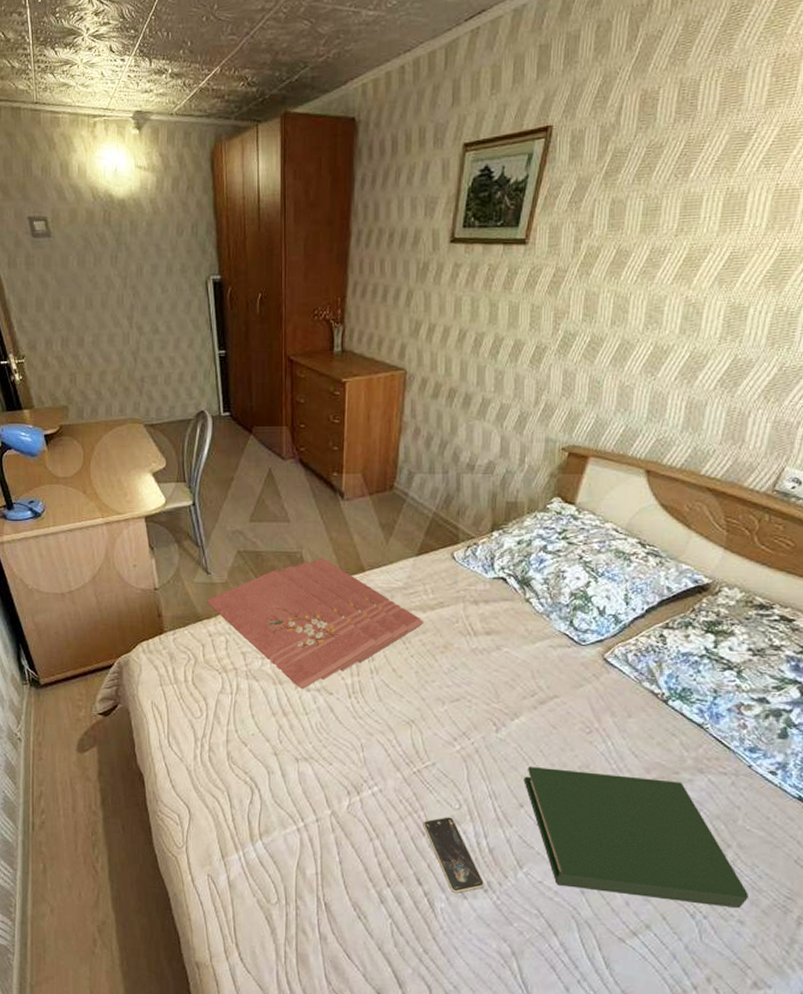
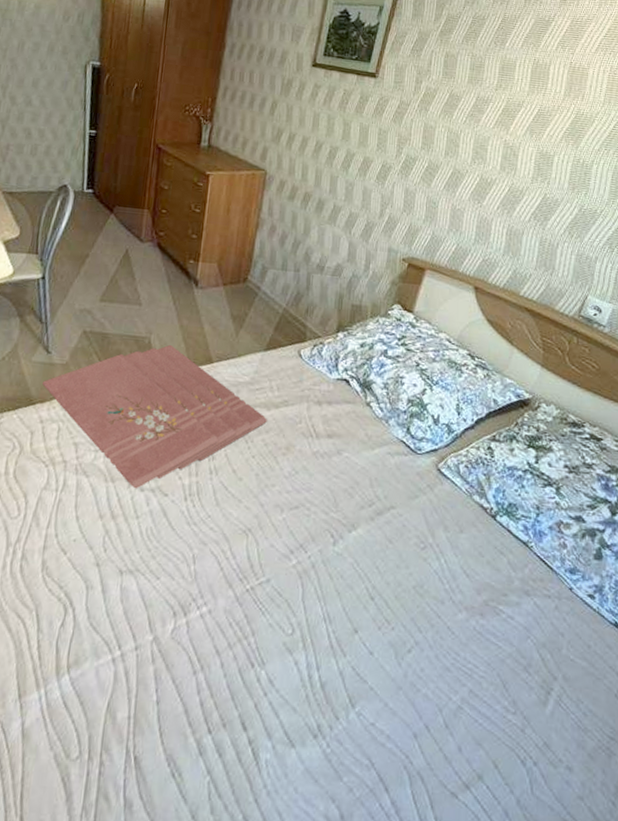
smartphone: present [423,817,485,893] -> none [252,644,315,740]
hardback book: present [523,767,748,908] -> none [359,585,575,751]

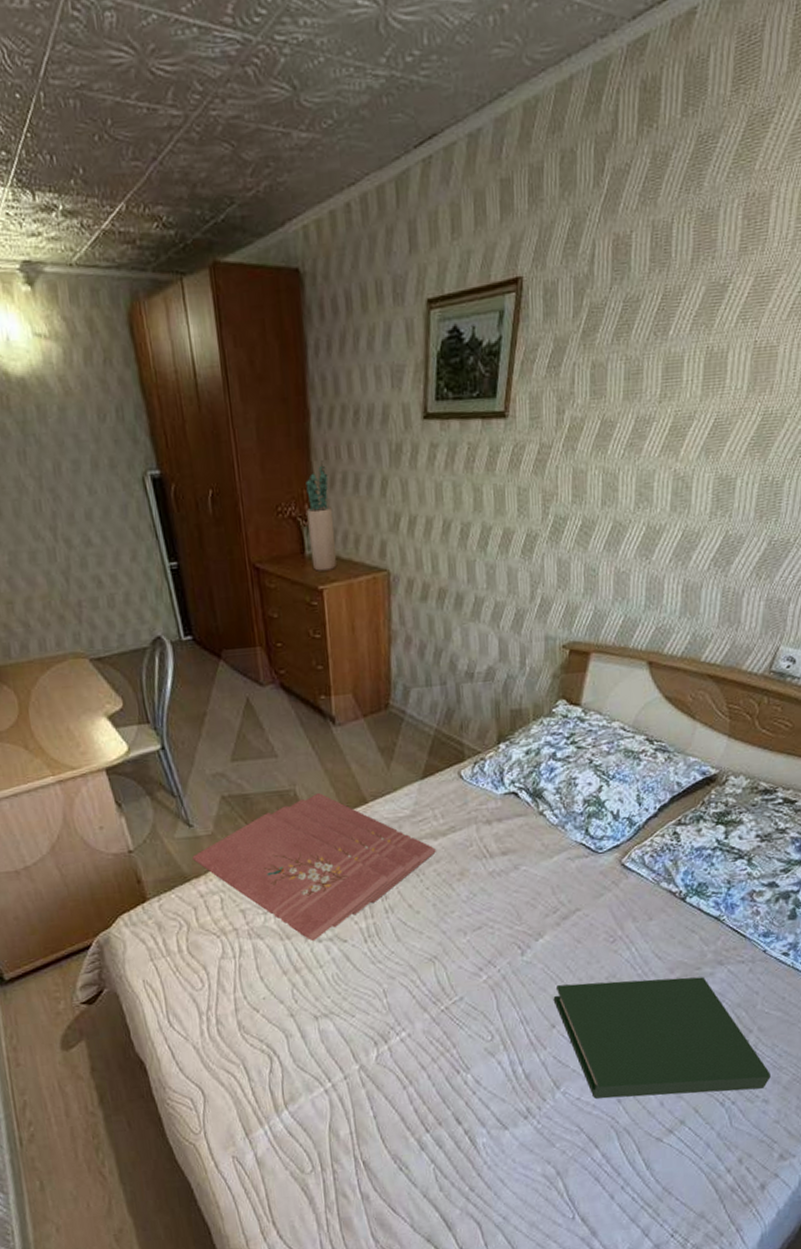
vase: none [204,80,231,162] -> present [306,460,337,572]
hardback book: none [359,585,575,751] -> present [553,977,771,1099]

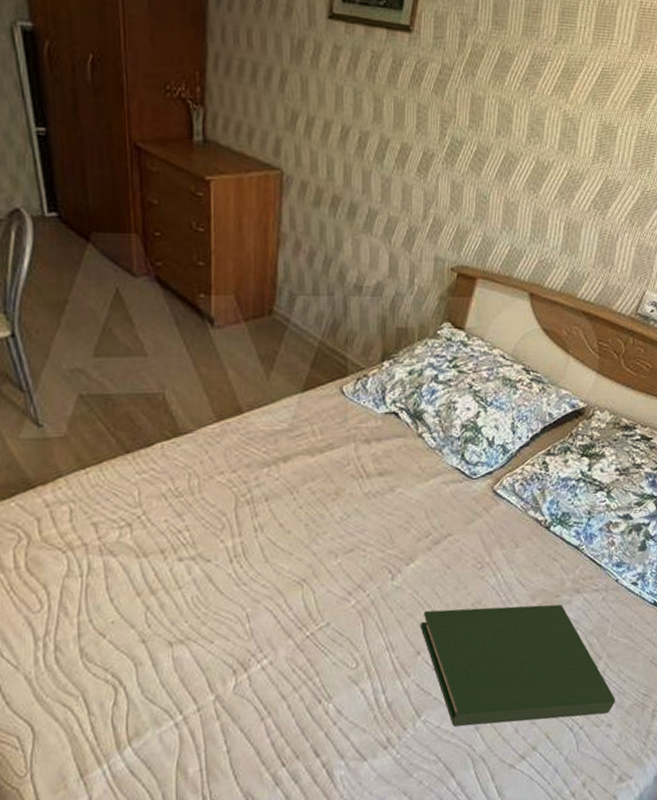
towel: present [192,792,436,942] -> none [39,398,312,560]
vase: present [306,460,337,572] -> none [198,43,228,161]

